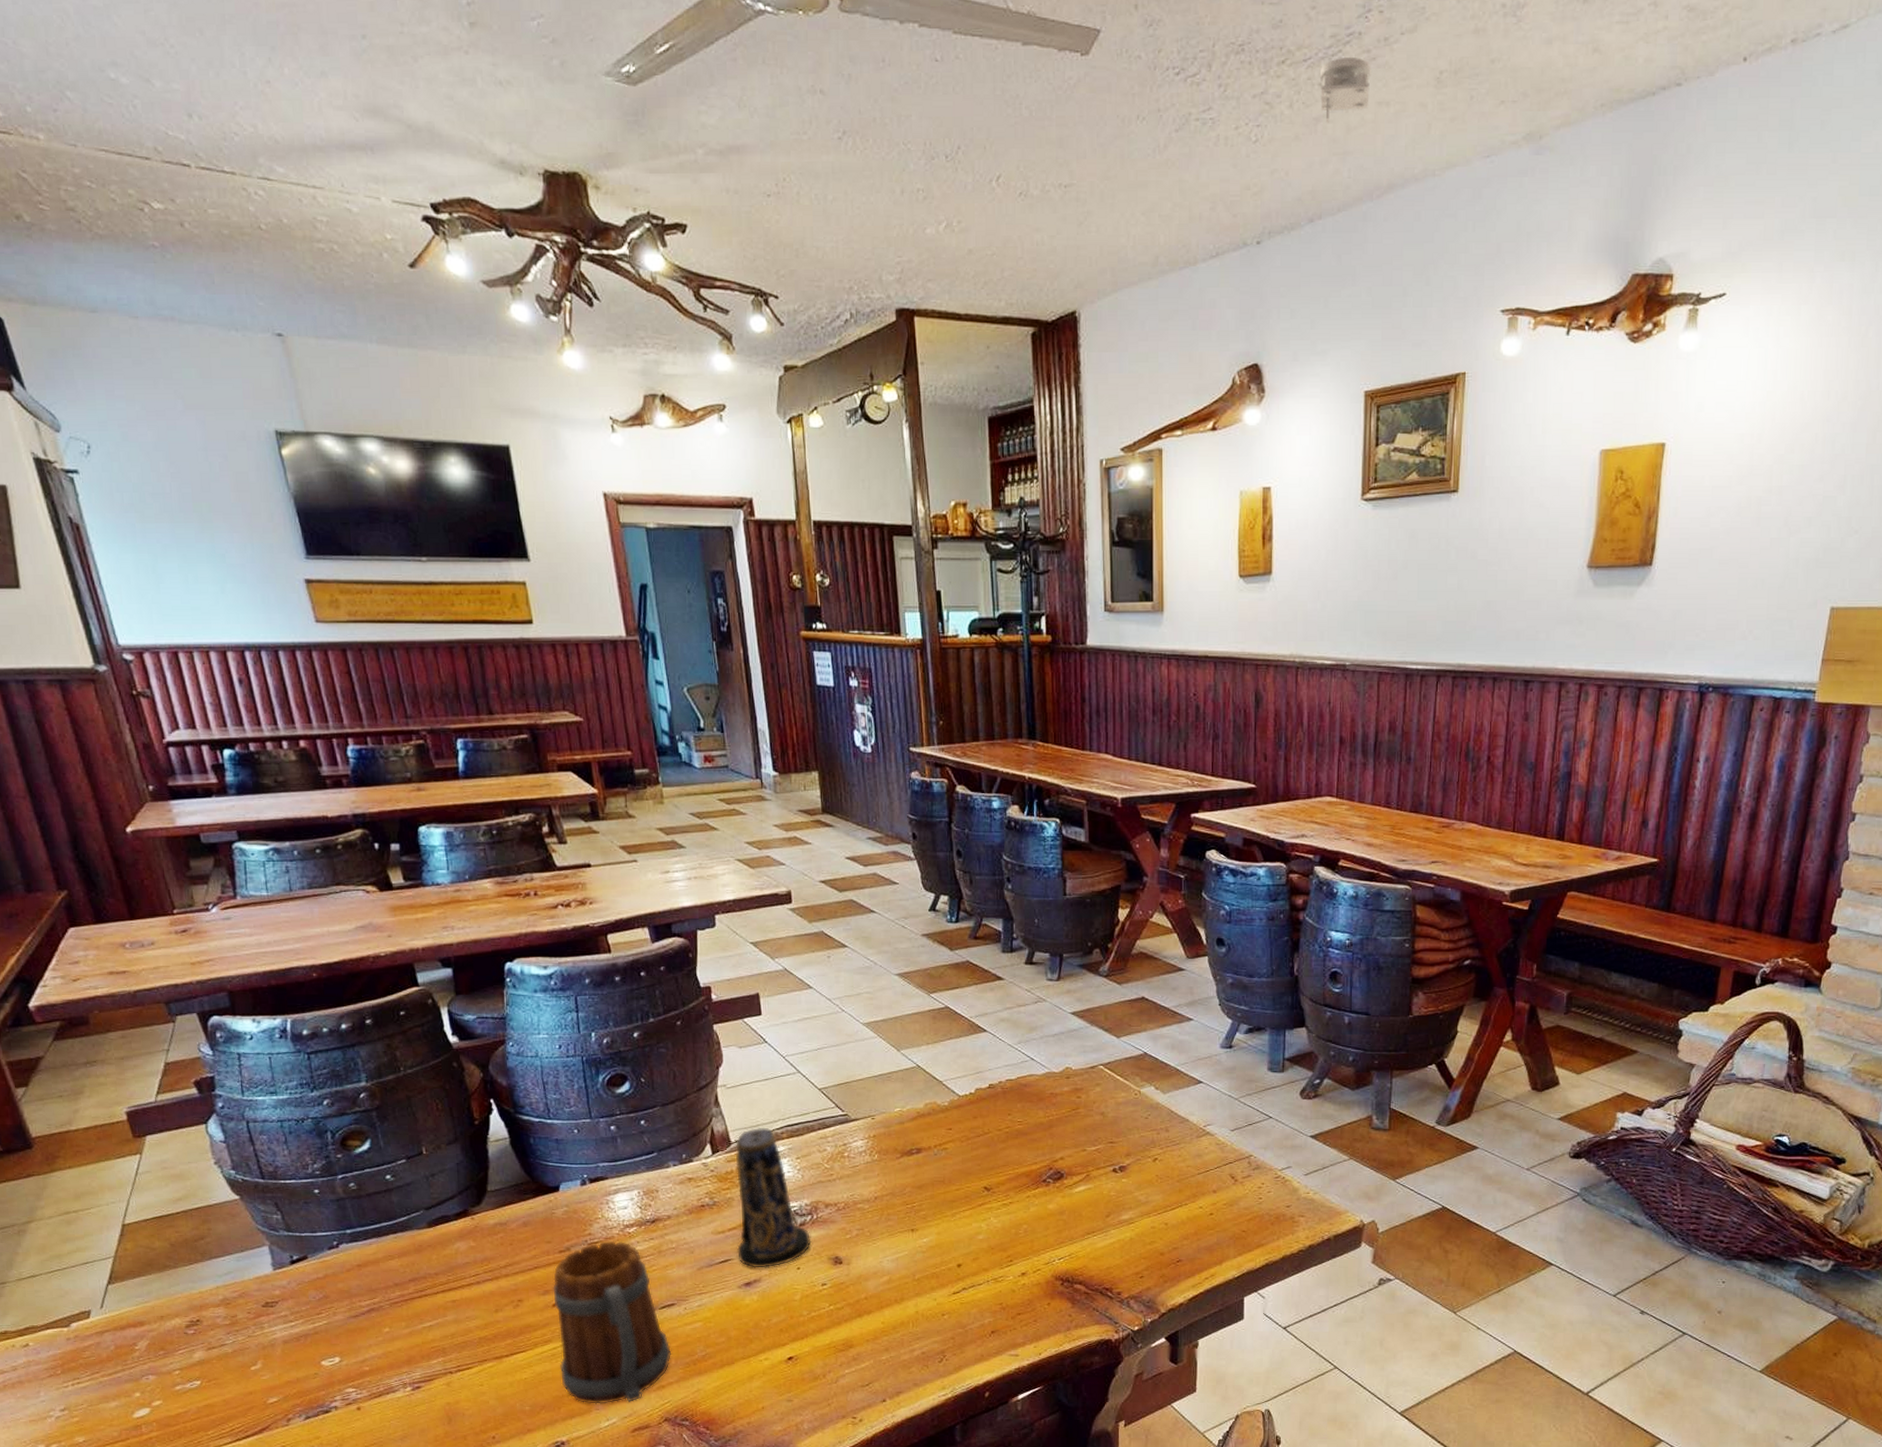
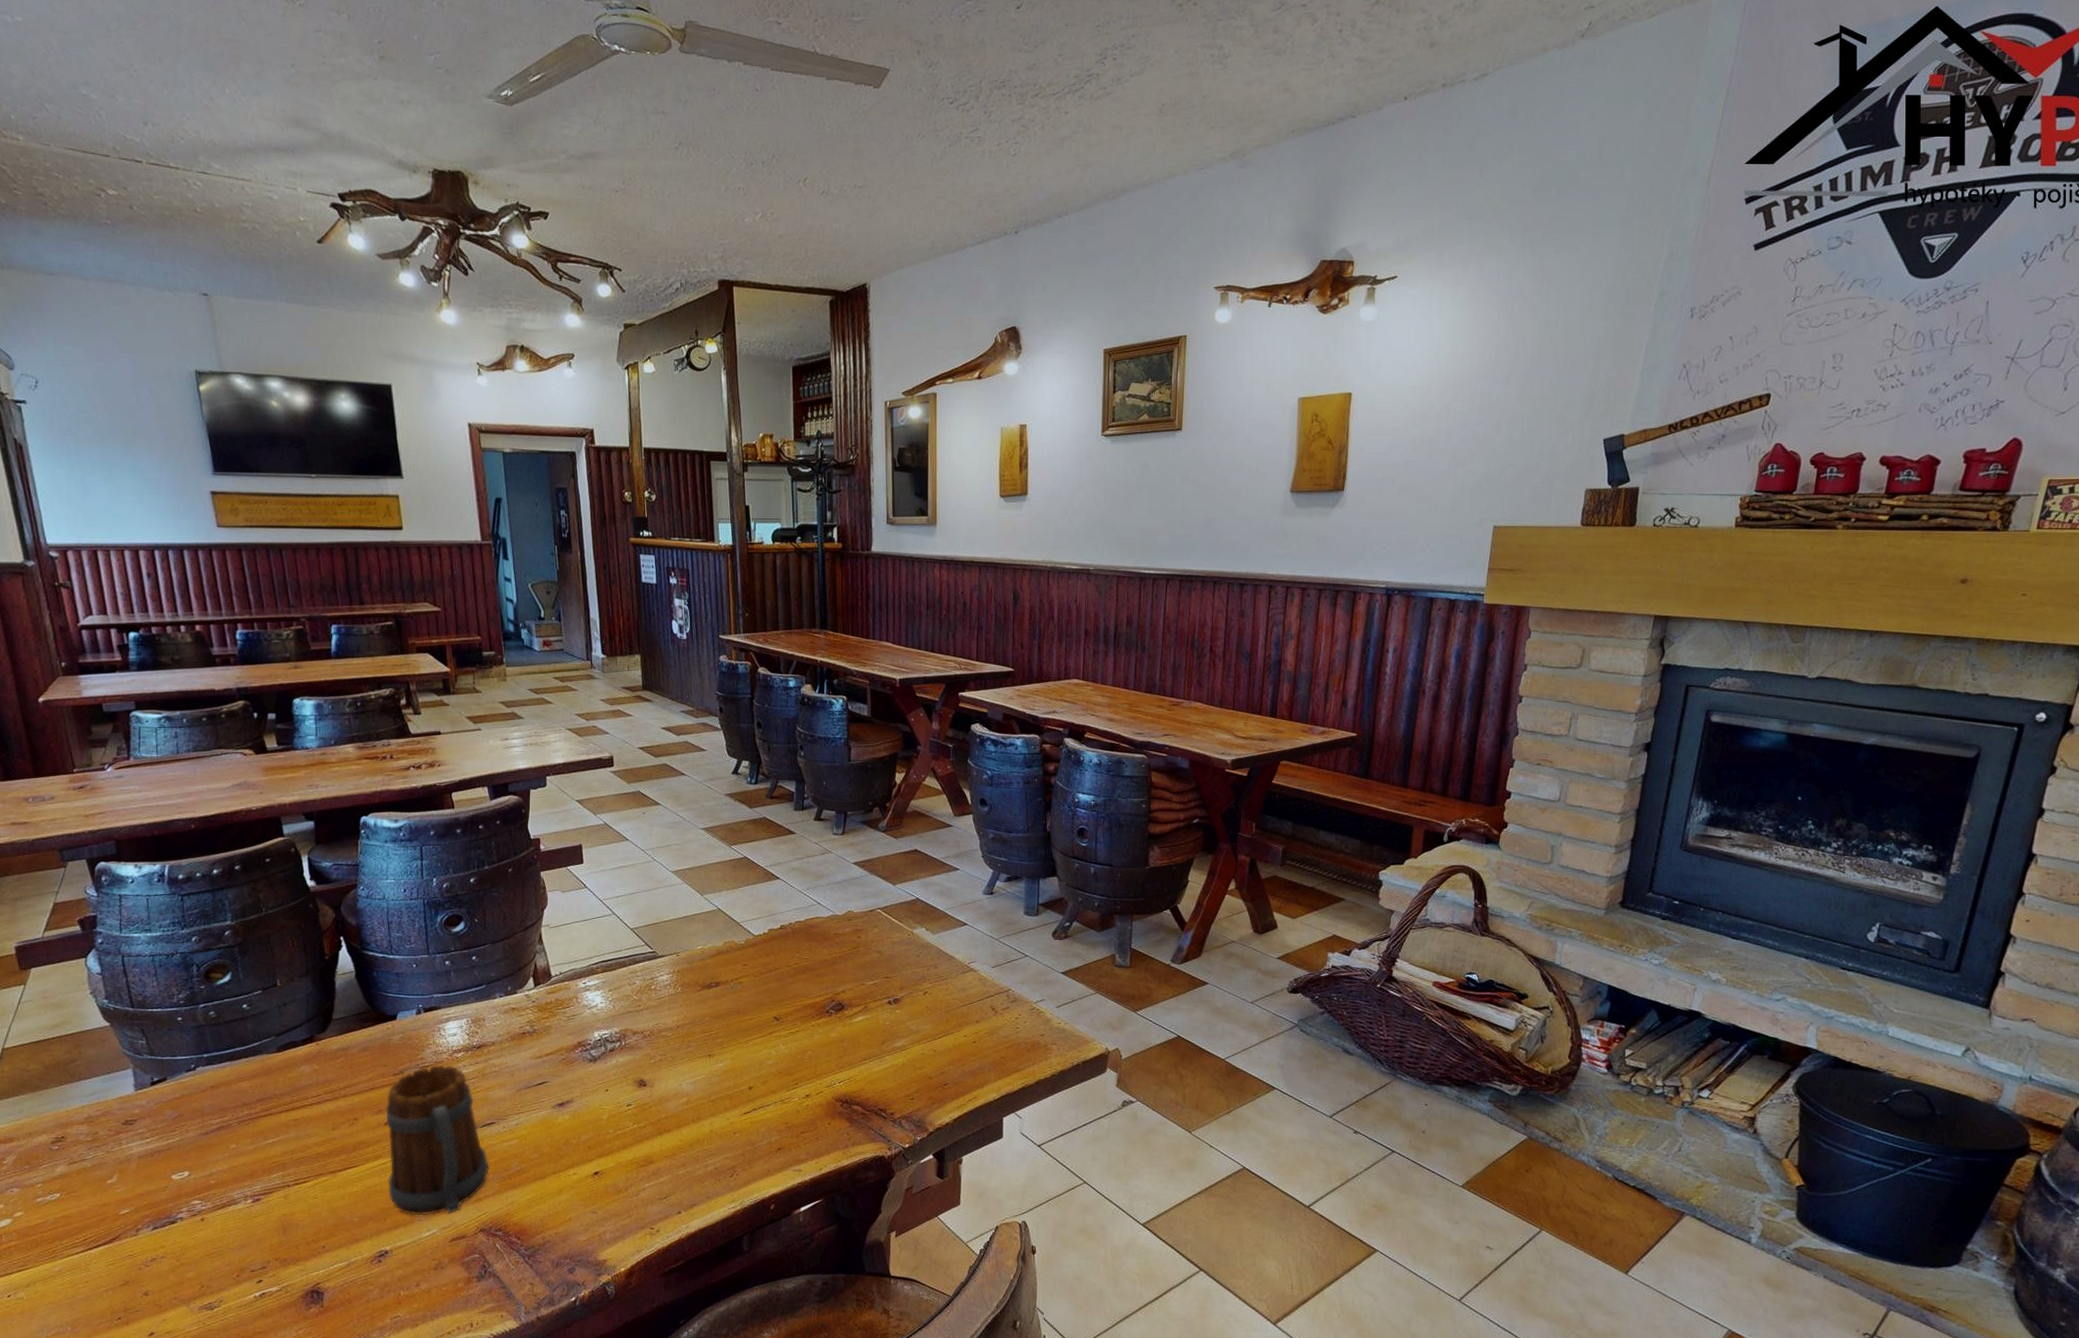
candle: present [735,1127,812,1268] -> none [553,962,619,1090]
smoke detector: present [1320,58,1371,123] -> none [1066,93,1107,142]

